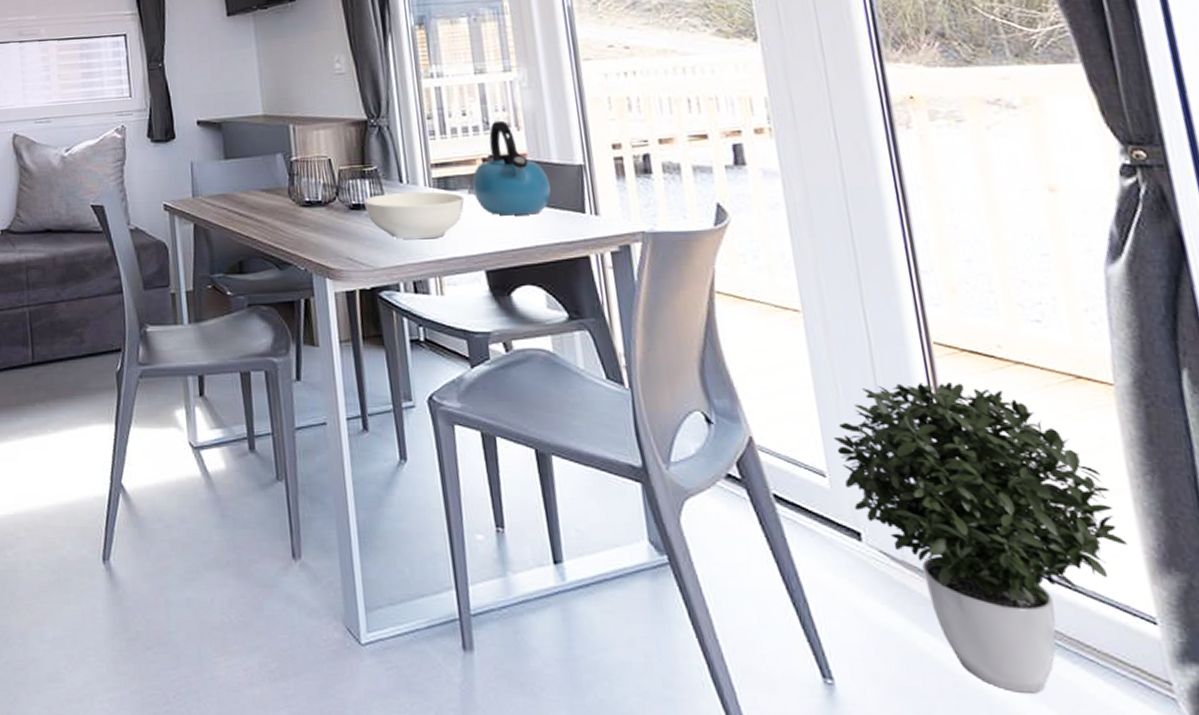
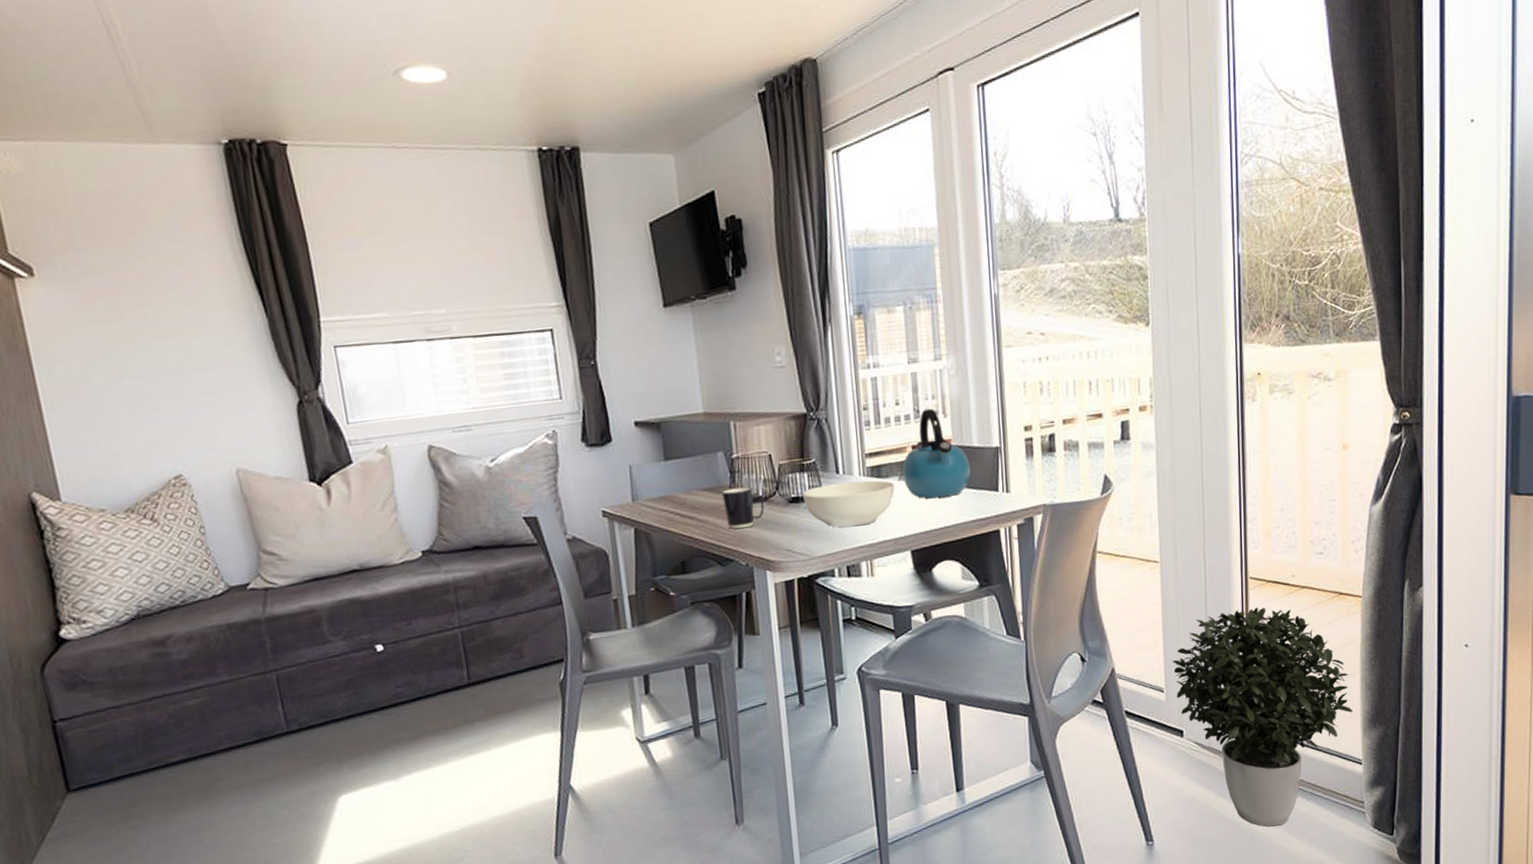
mug: none [281,190,324,233] -> present [722,486,765,529]

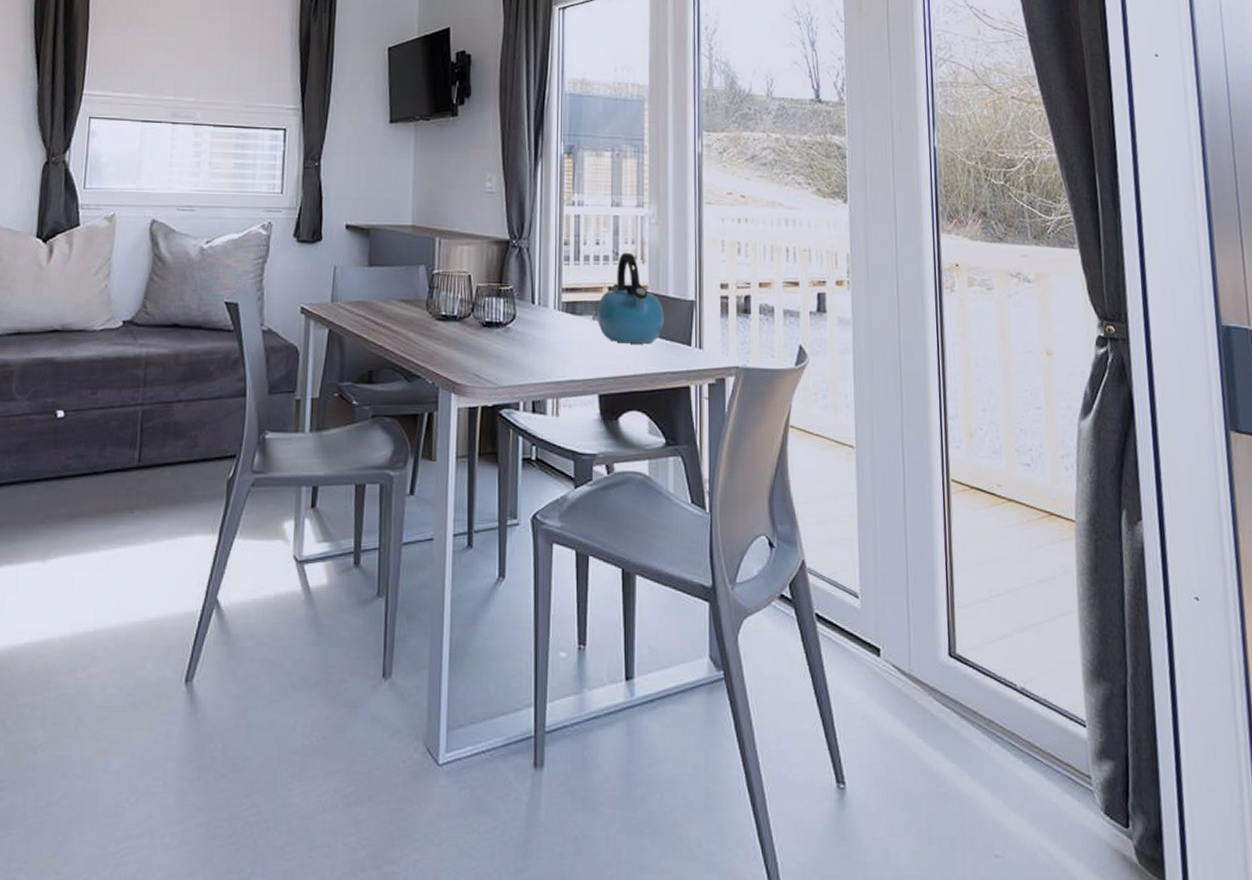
mug: present [722,486,765,529] -> none [418,303,458,346]
bowl: present [802,480,894,528] -> none [496,314,587,361]
potted plant: present [1172,607,1353,827] -> none [867,515,1072,790]

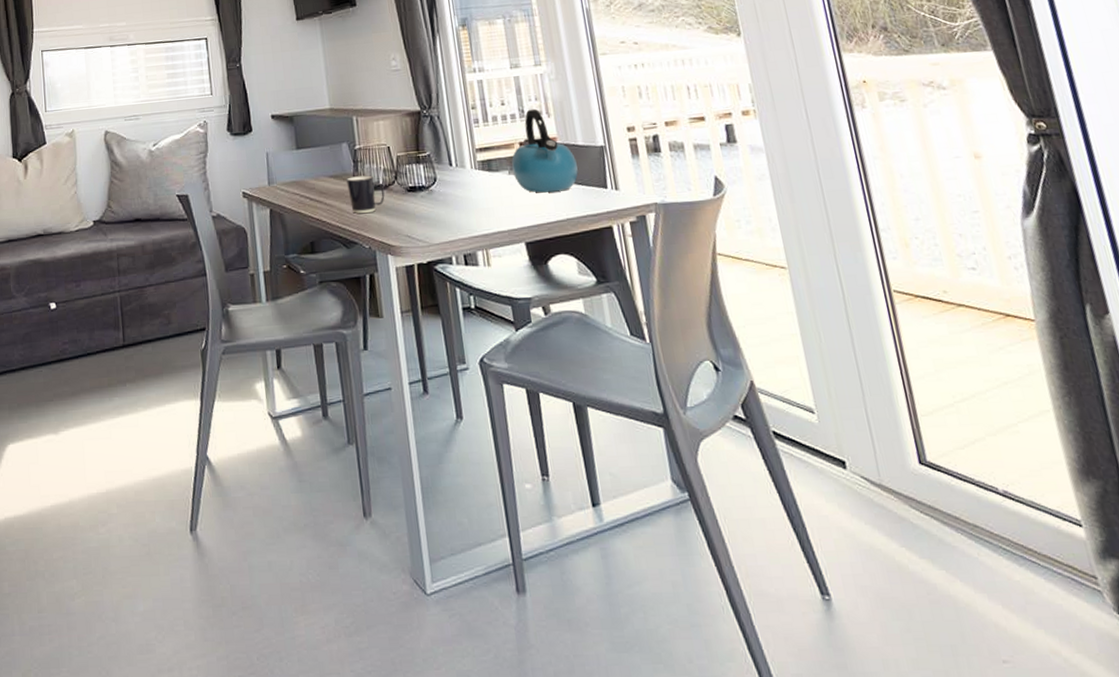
mug: none [418,303,458,346] -> present [346,175,385,214]

